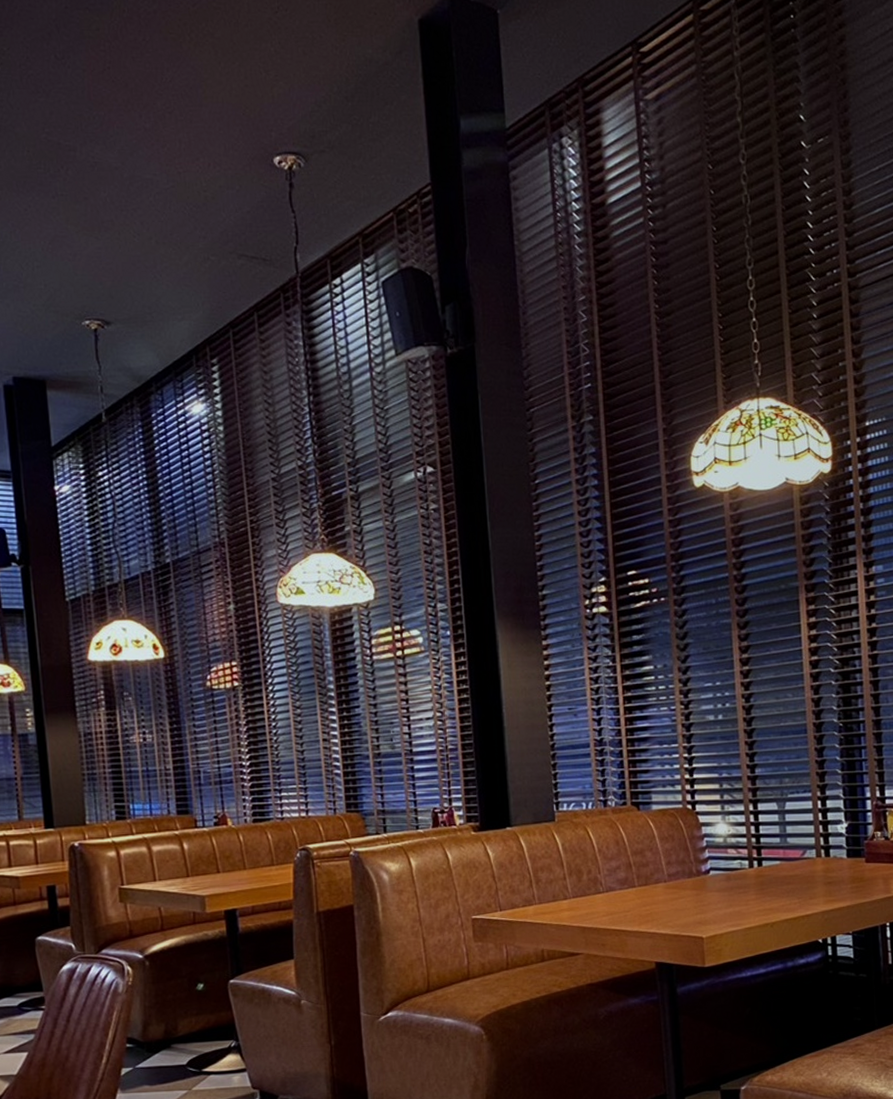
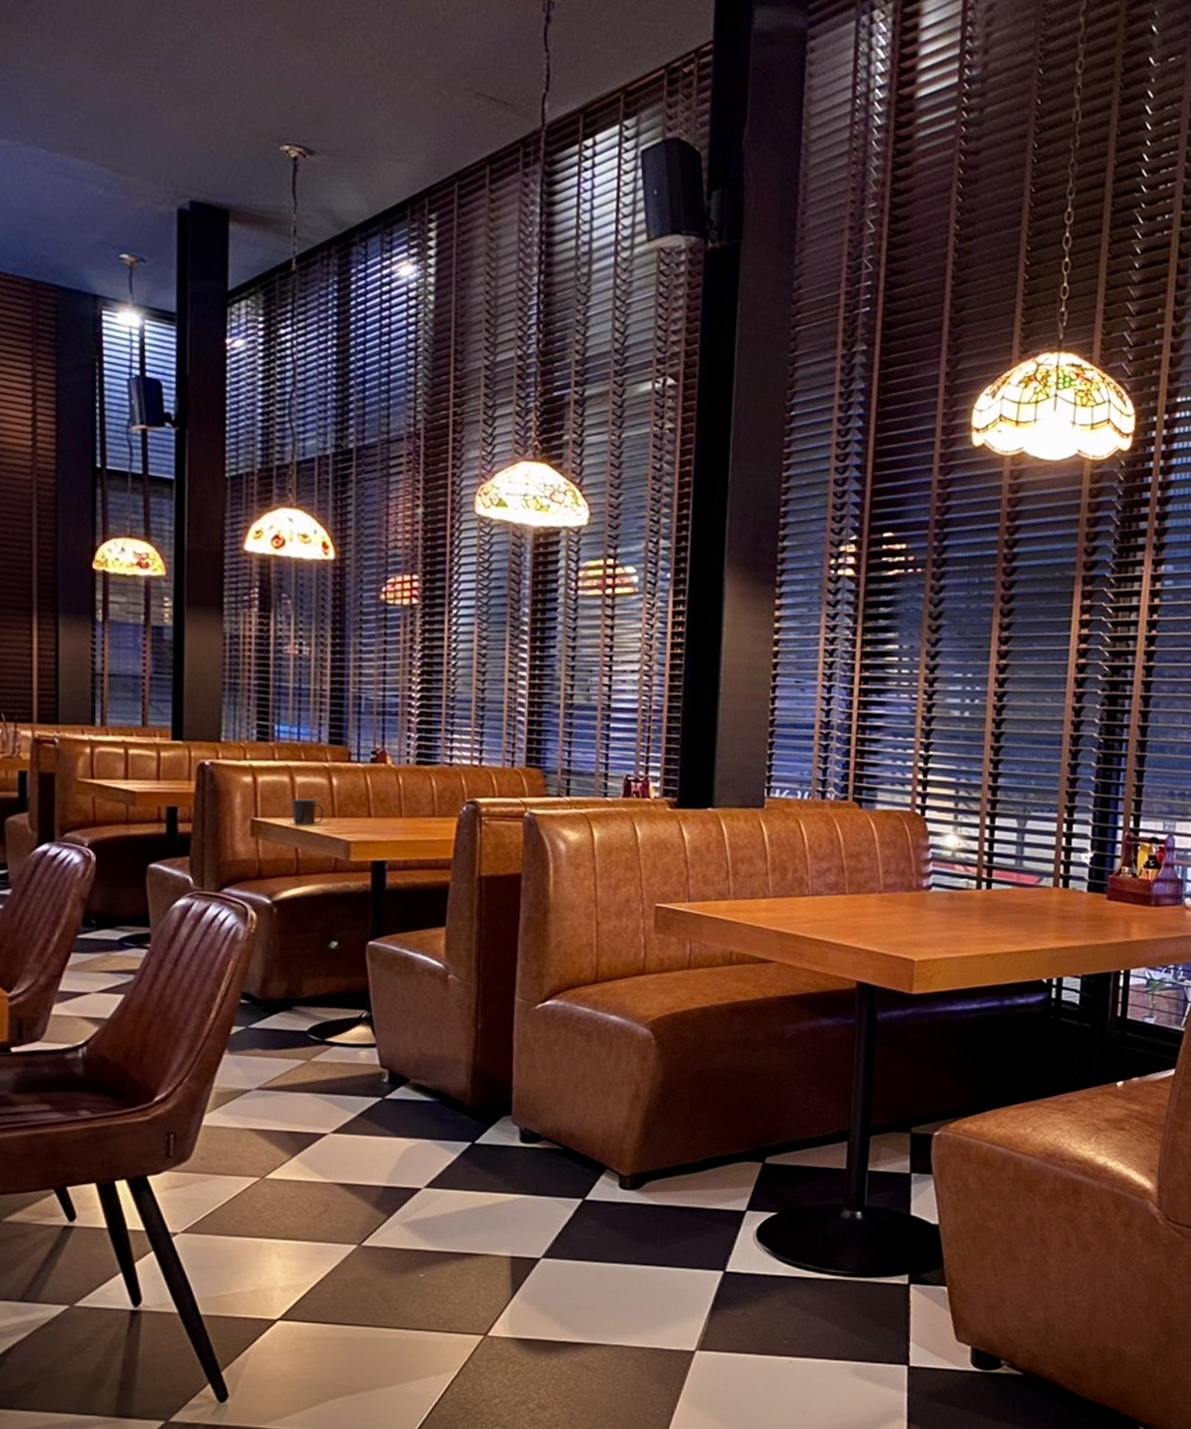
mug: none [151,863,180,890] -> present [292,798,325,829]

